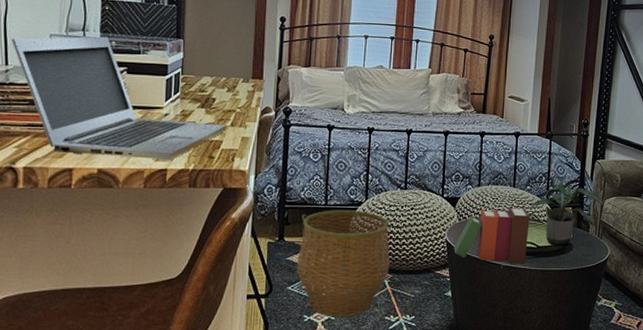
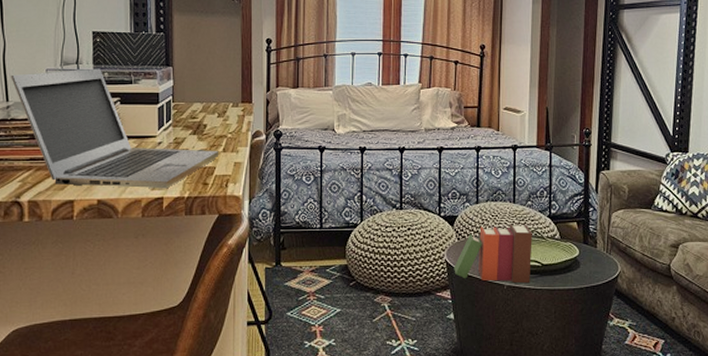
basket: present [296,210,391,317] -> none [294,233,389,343]
potted plant: present [530,182,604,247] -> none [532,196,611,264]

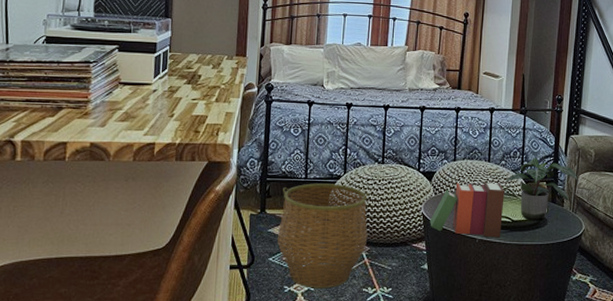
laptop: present [11,68,219,189] -> none [12,16,212,135]
basket: none [294,233,389,343] -> present [277,183,369,289]
potted plant: none [532,196,611,264] -> present [505,157,578,221]

